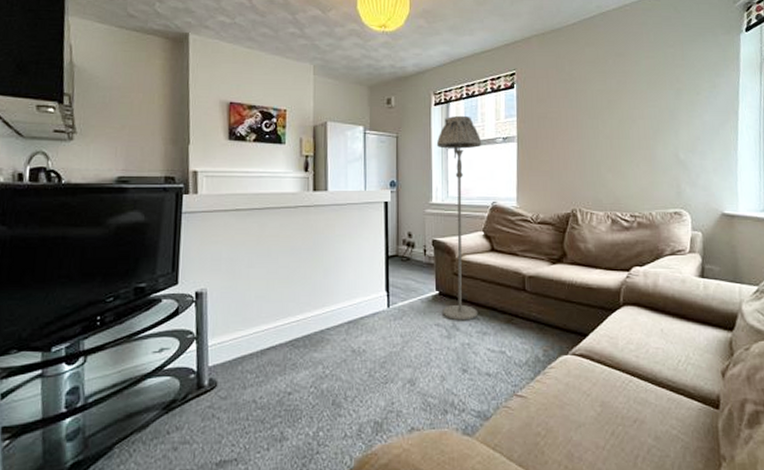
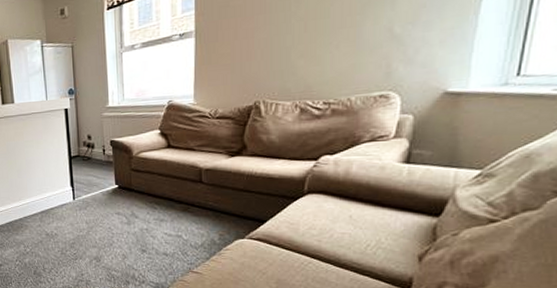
floor lamp: present [436,115,482,321] -> none [110,16,157,210]

